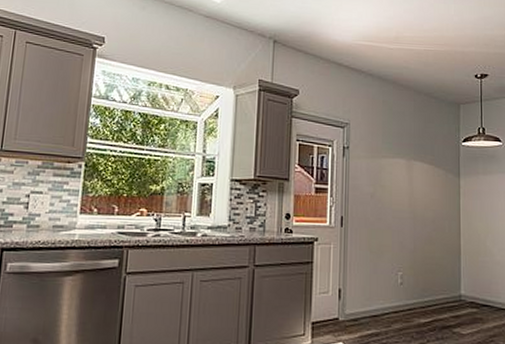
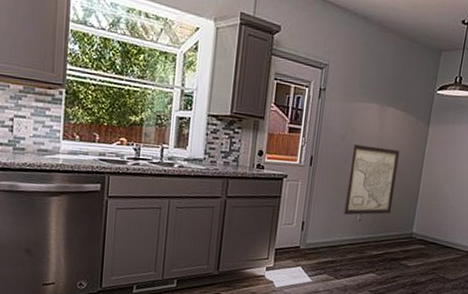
wall art: none [382,201,434,279] -> present [343,144,400,215]

